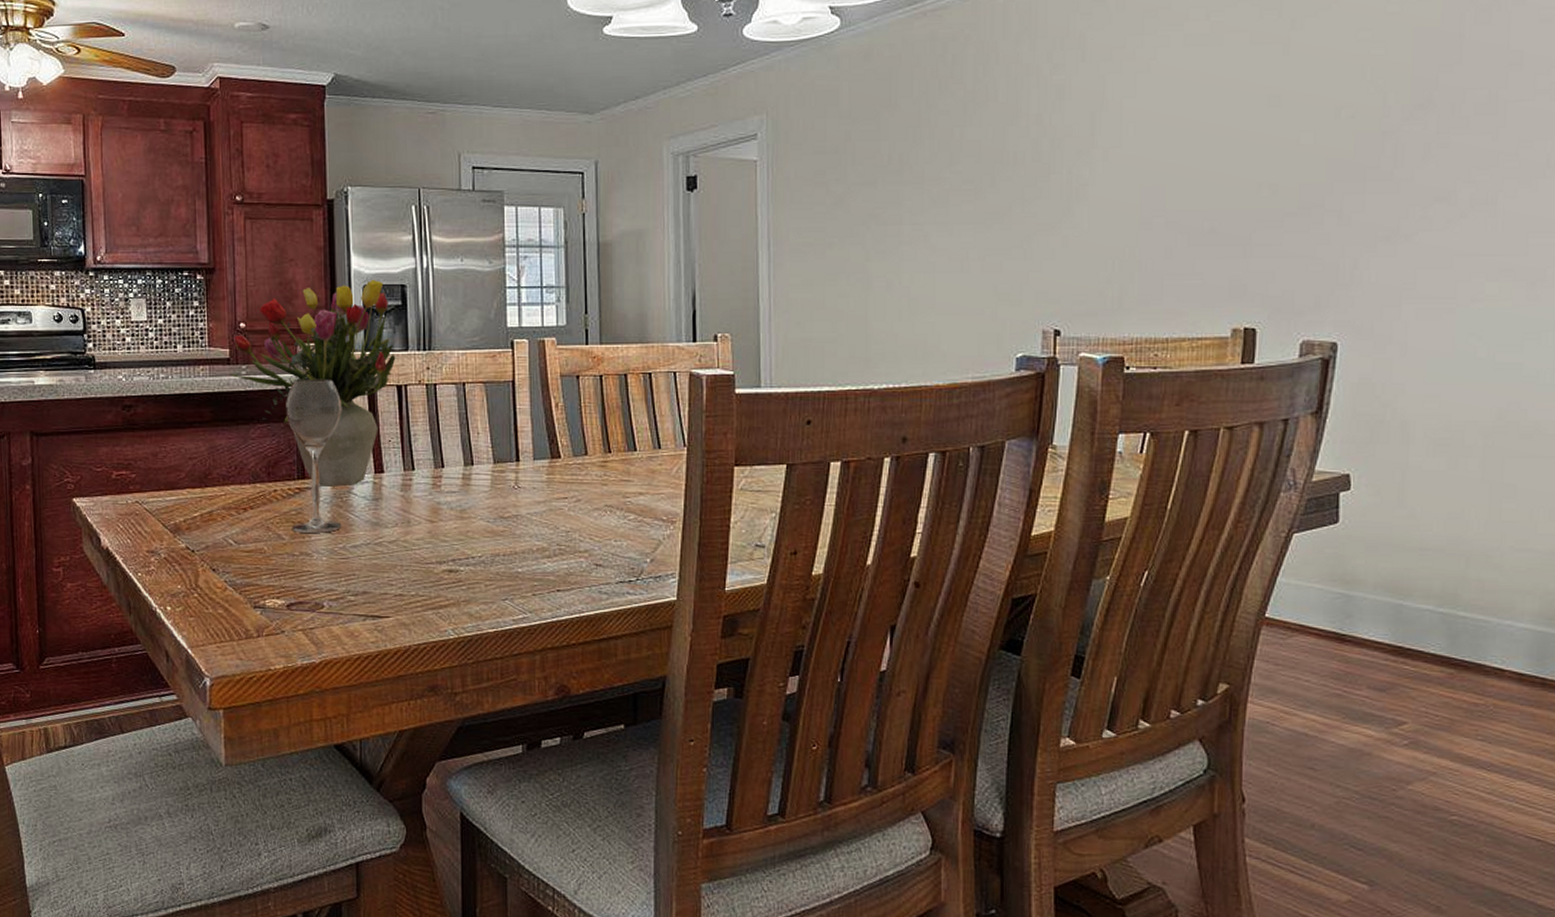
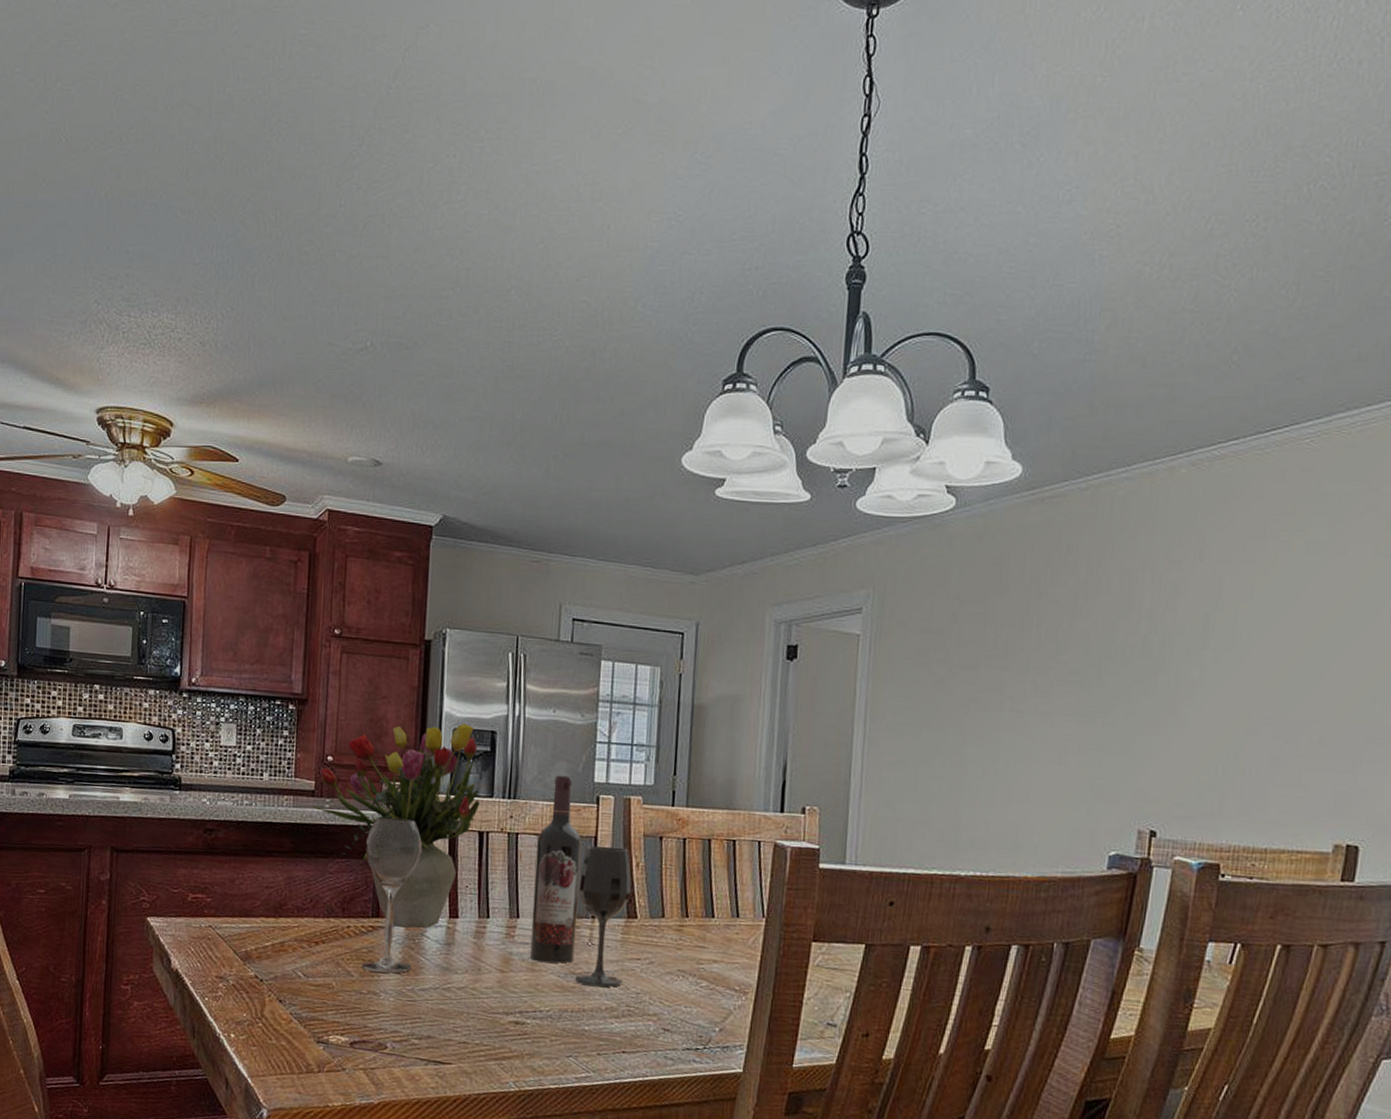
wine bottle: none [456,322,502,509] -> present [529,775,582,963]
wine glass: none [501,389,553,529] -> present [575,846,632,987]

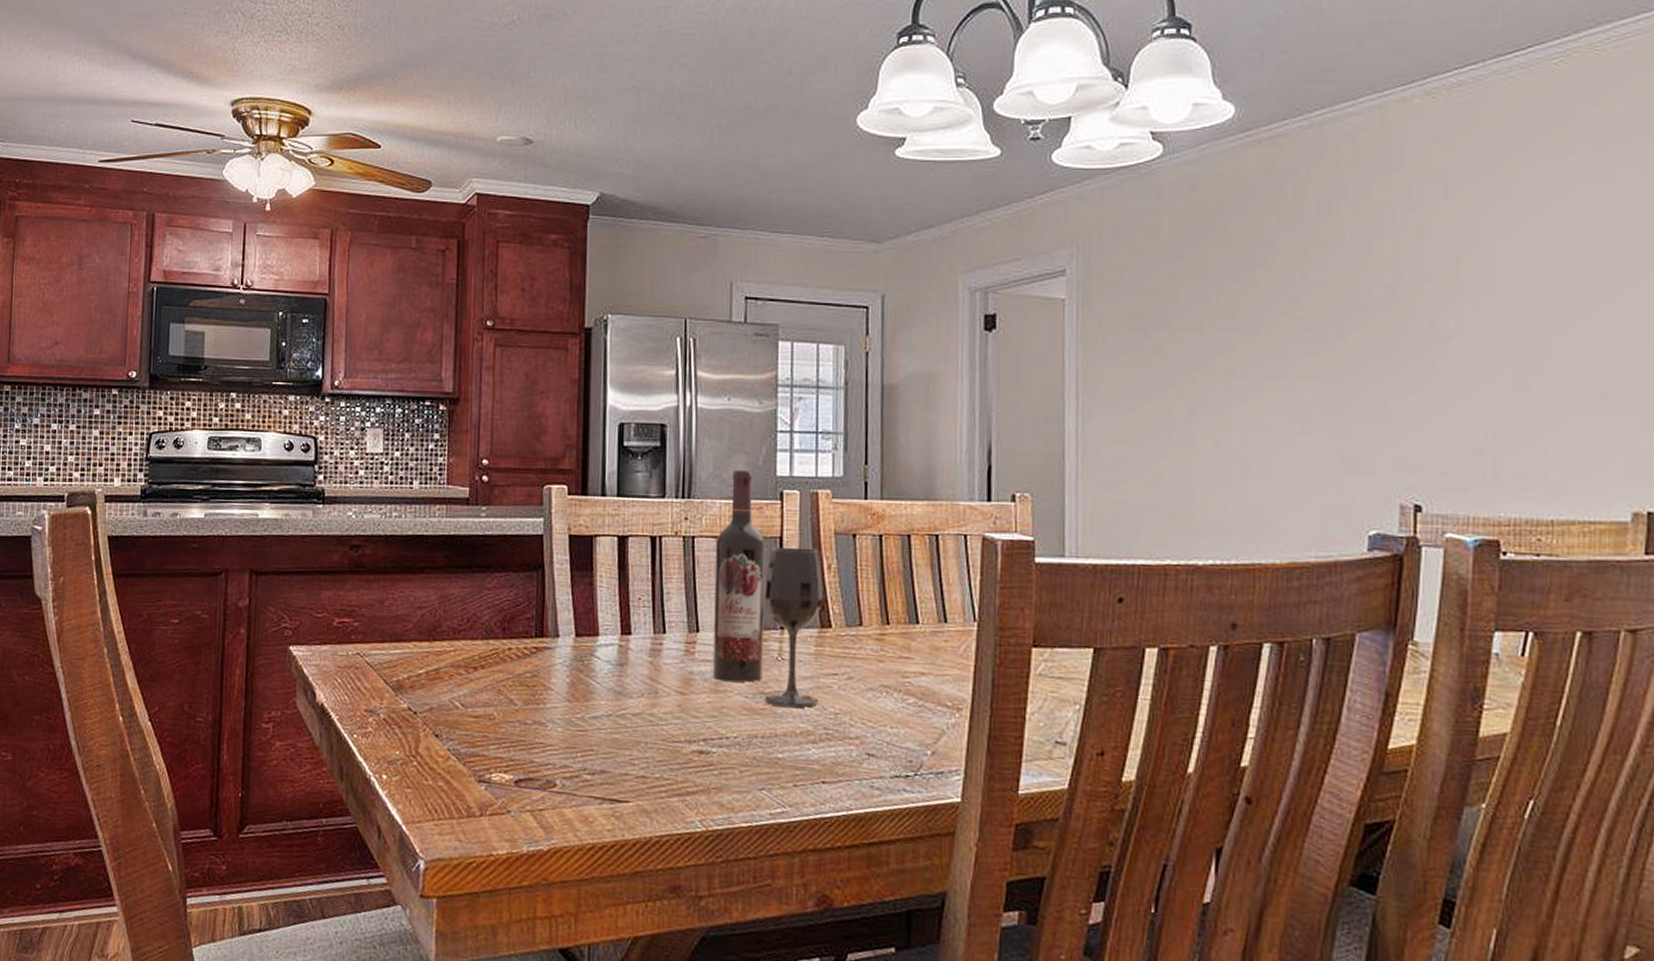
flower arrangement: present [313,723,480,928] -> none [468,416,651,648]
wineglass: present [361,817,423,974] -> none [525,524,589,701]

